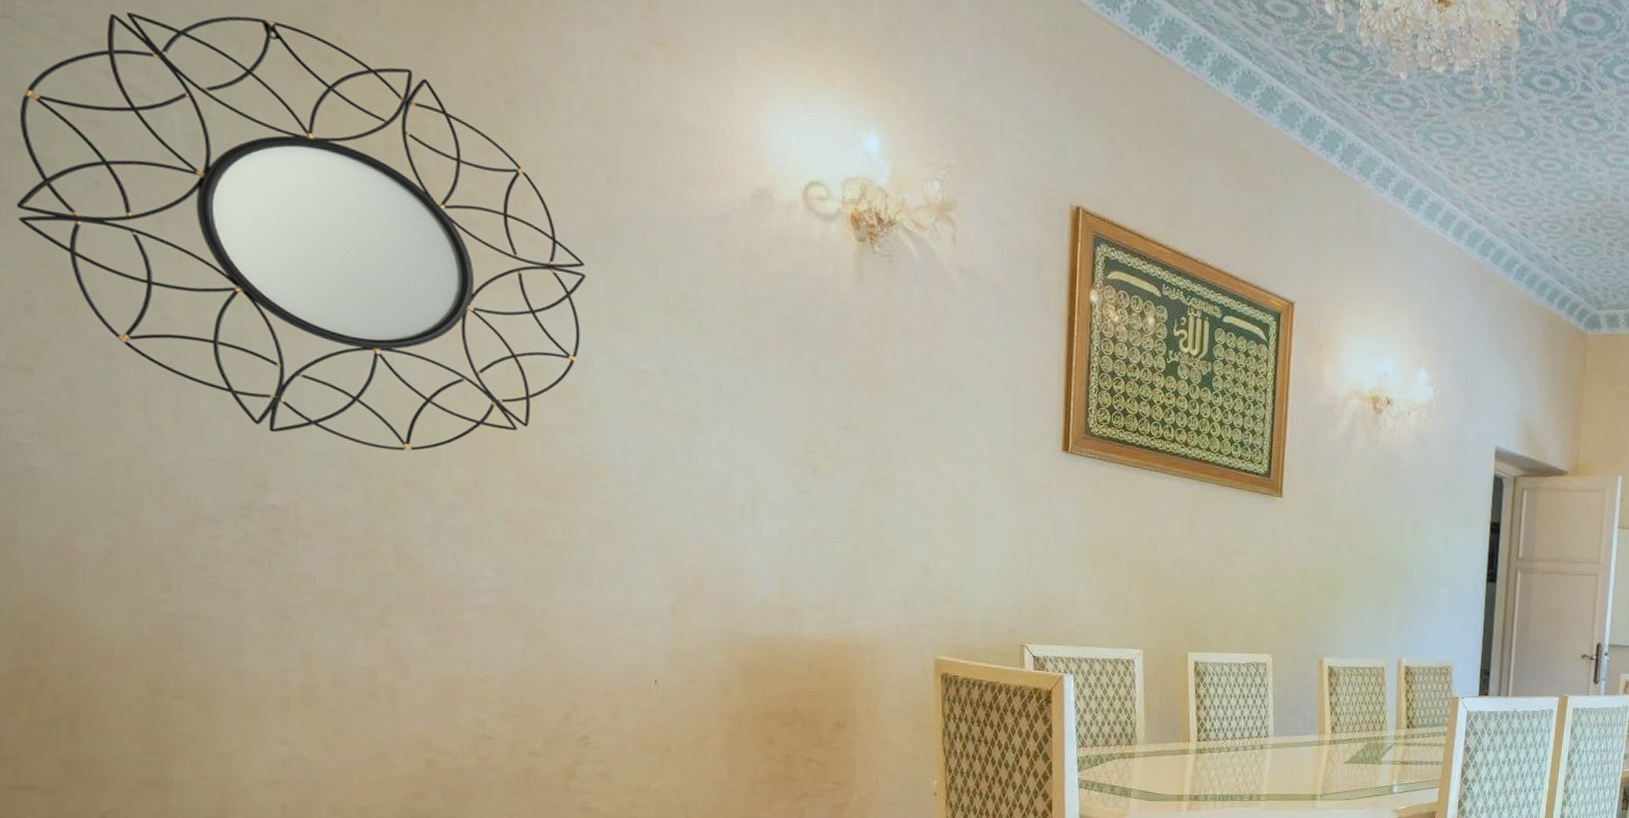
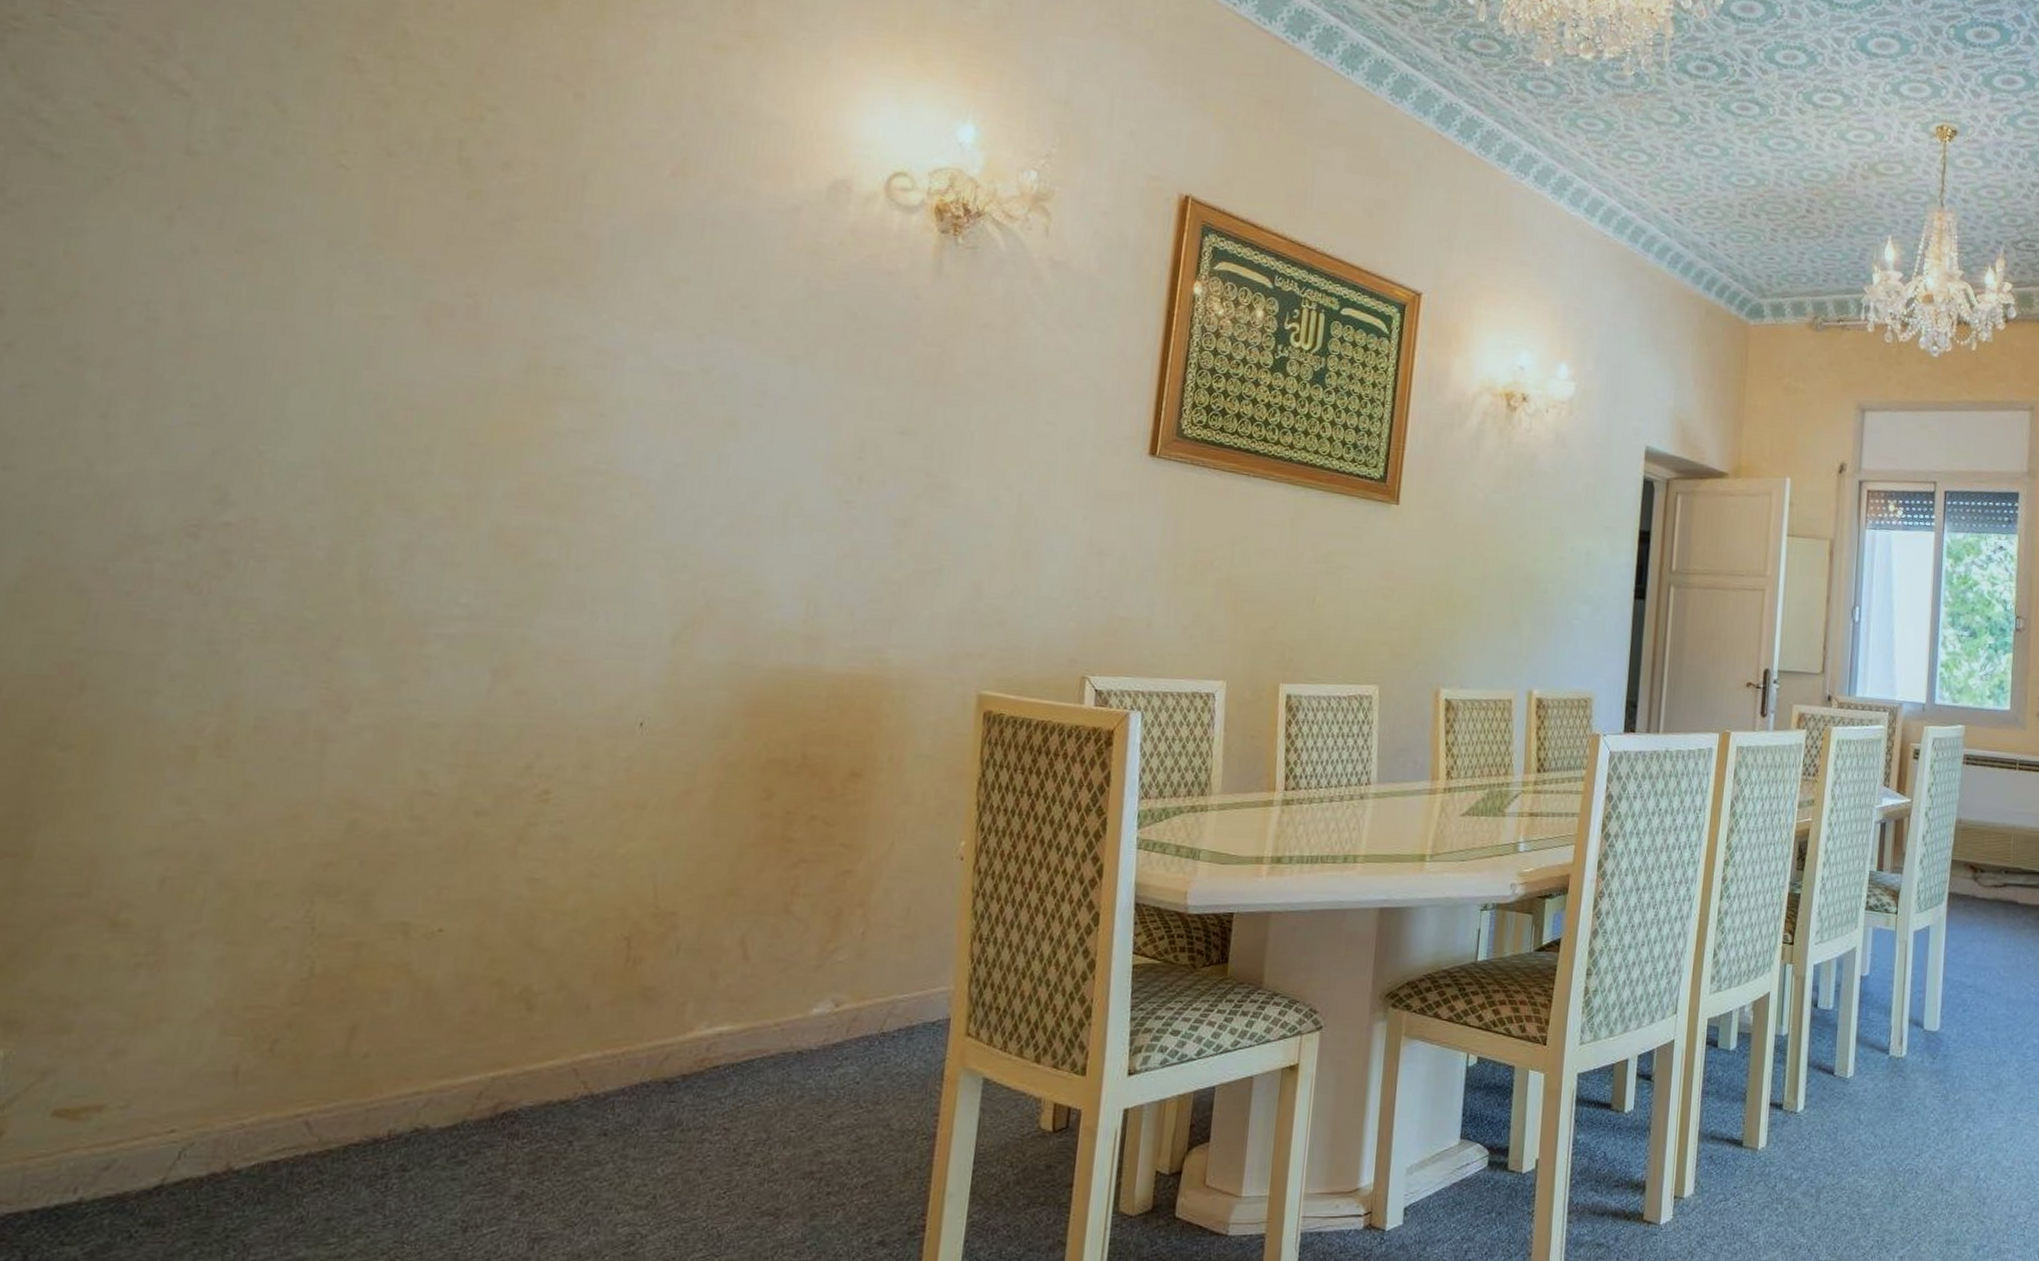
home mirror: present [16,11,586,451] -> none [11,9,633,461]

